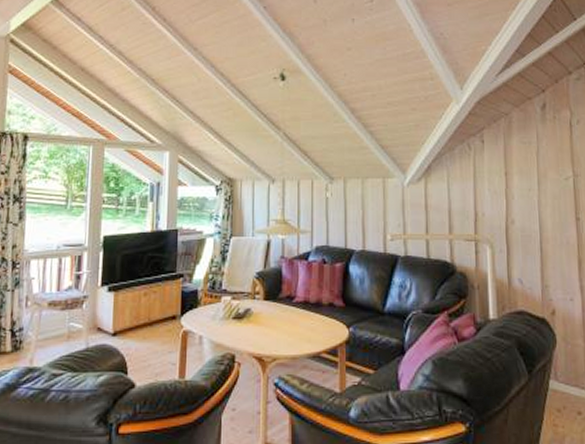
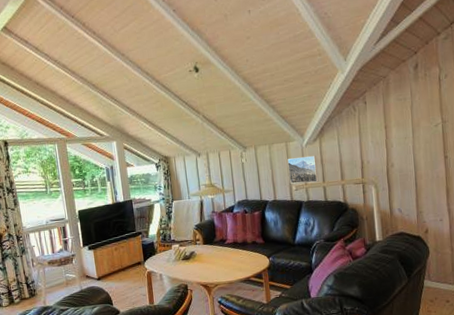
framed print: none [383,198,421,233] -> present [287,155,319,184]

